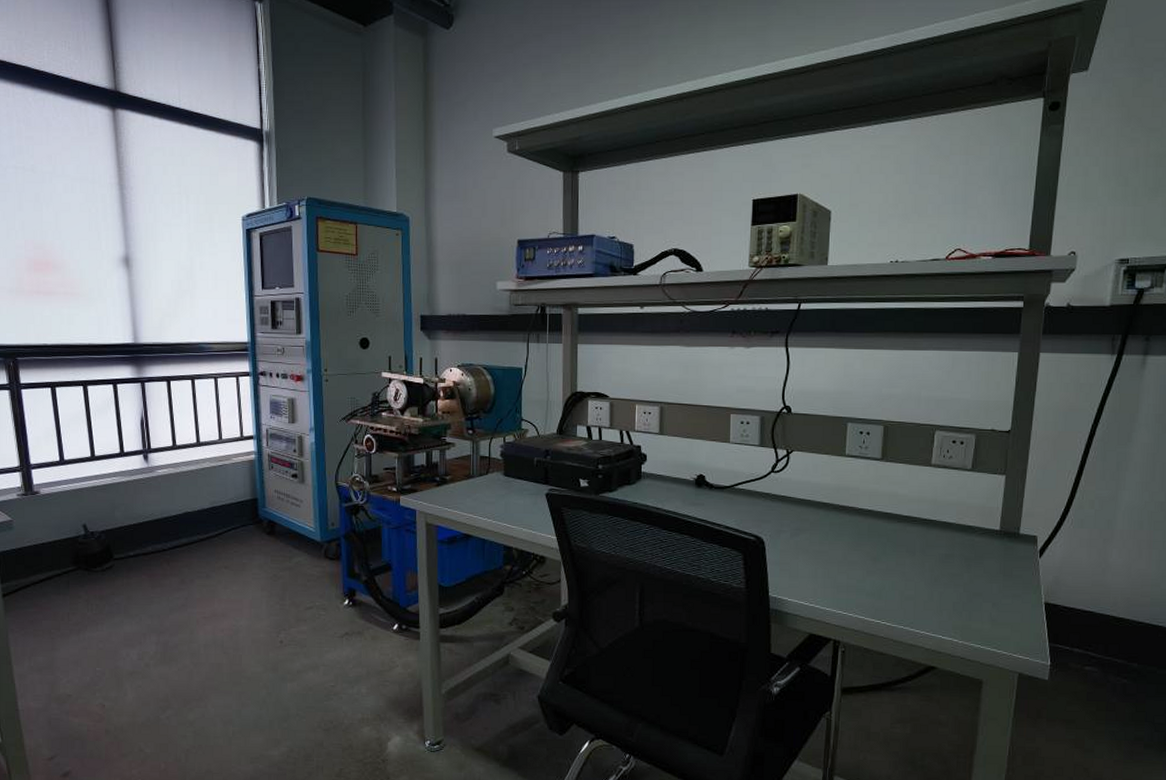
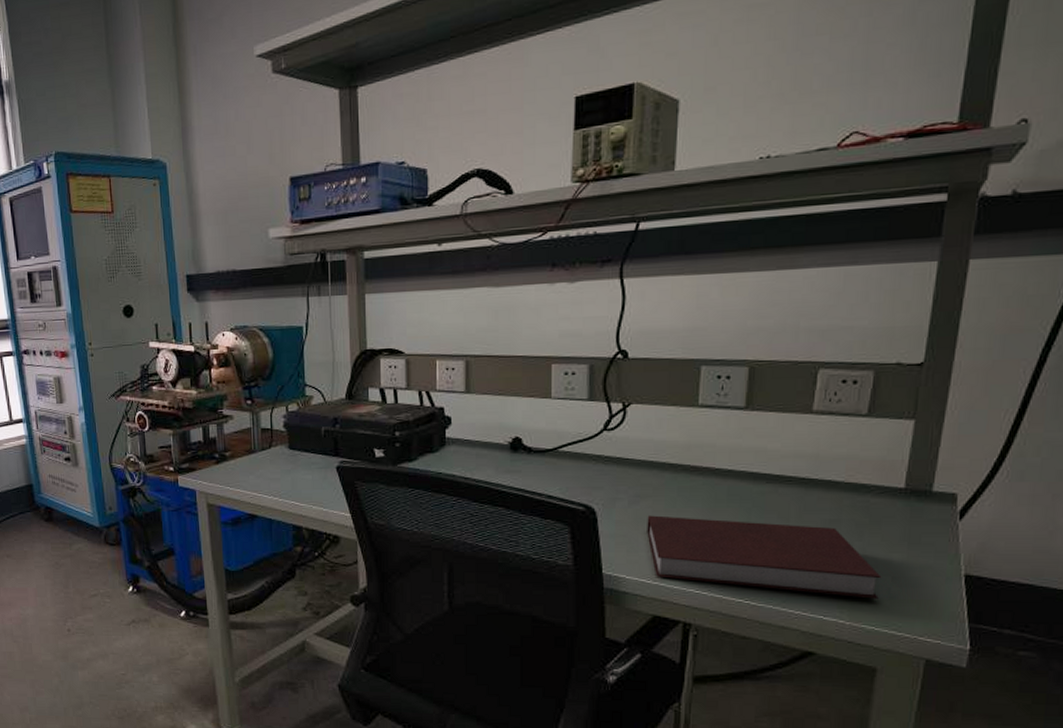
notebook: none [805,546,985,622] -> present [647,515,882,599]

